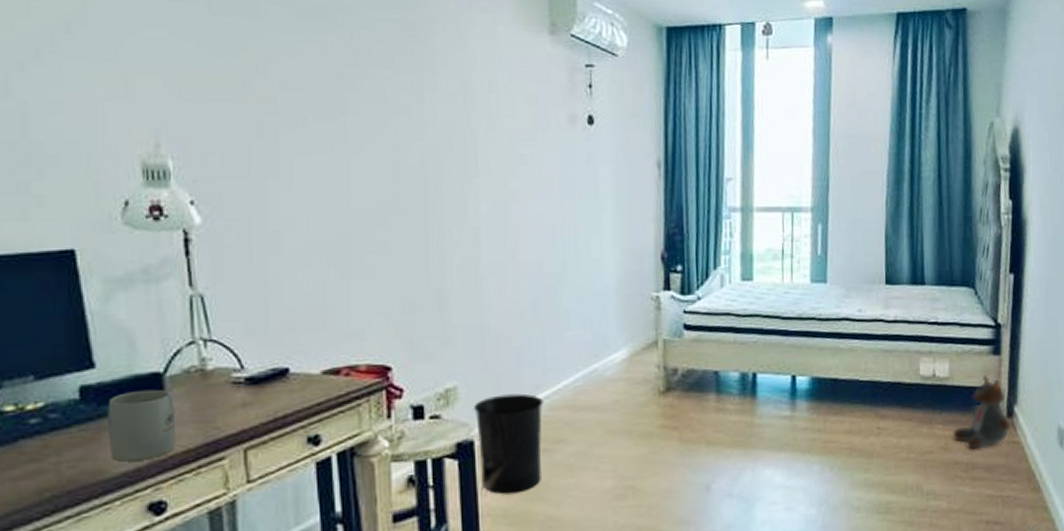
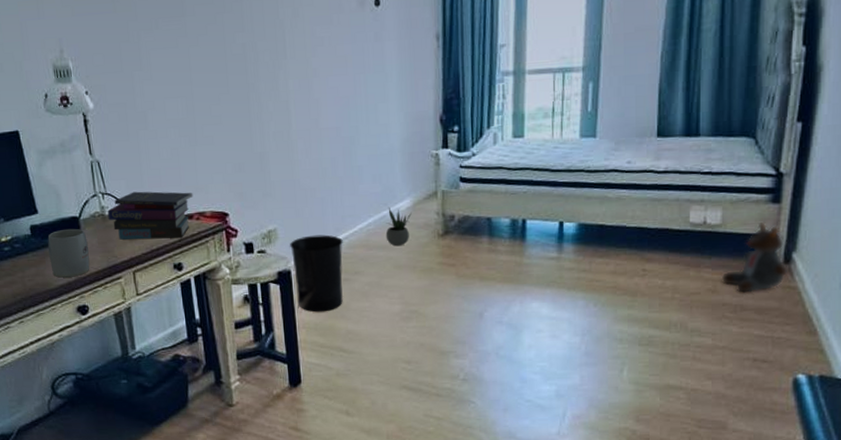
books: none [210,337,343,405] -> present [107,191,193,240]
potted plant: none [596,360,628,407] -> present [385,208,412,247]

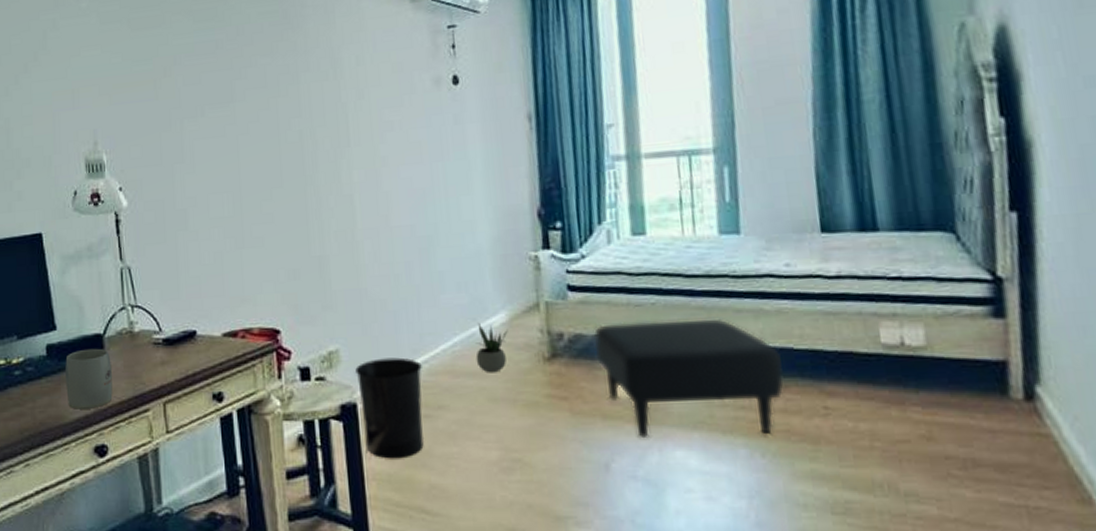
books: present [107,191,193,240] -> none [137,303,239,363]
ottoman: none [477,204,617,293] -> present [594,318,785,437]
teddy bear: present [721,221,787,293] -> none [936,342,1033,441]

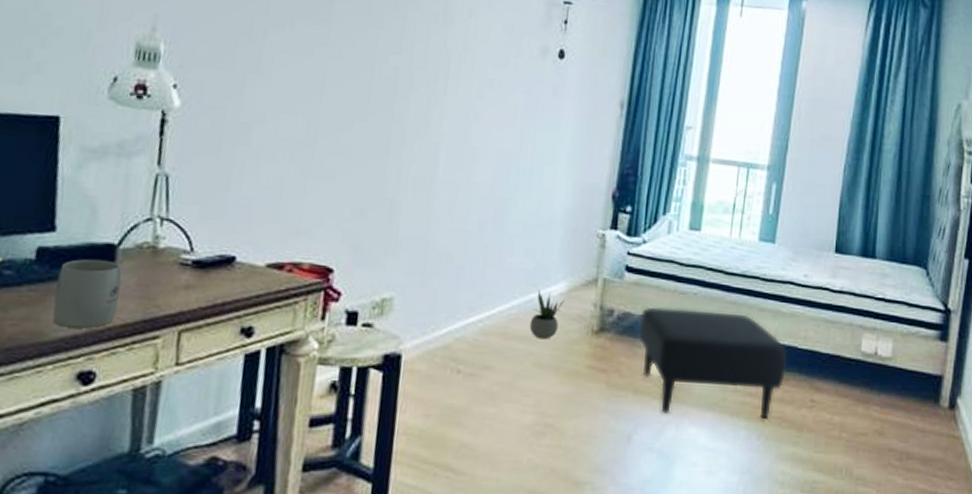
waste bin: present [355,357,425,459] -> none [402,312,476,415]

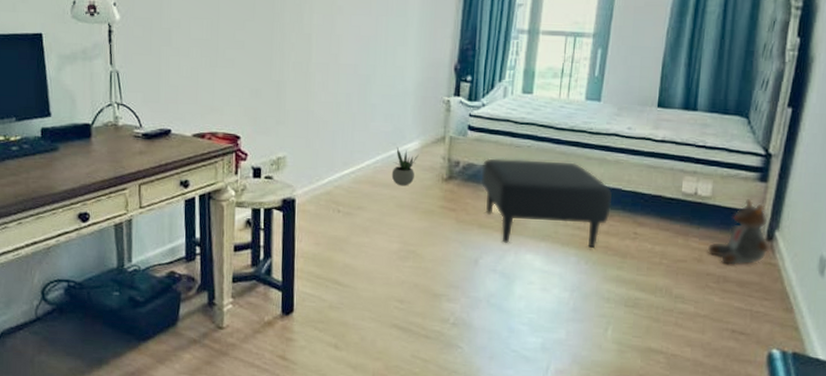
mug: present [52,258,122,329] -> none [56,135,97,184]
teddy bear: none [888,359,952,439] -> present [707,198,769,265]

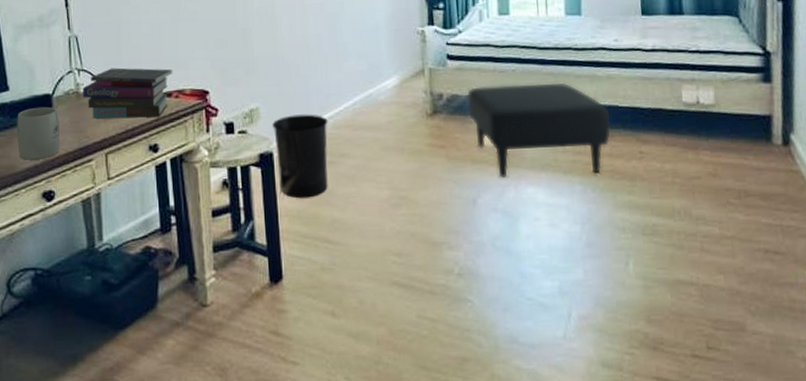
mug: none [56,135,97,184] -> present [16,106,60,160]
books: none [120,105,208,155] -> present [82,67,173,119]
waste bin: none [297,166,349,243] -> present [272,114,329,199]
potted plant: present [391,148,419,186] -> none [372,86,399,127]
teddy bear: present [707,198,769,265] -> none [720,101,788,177]

